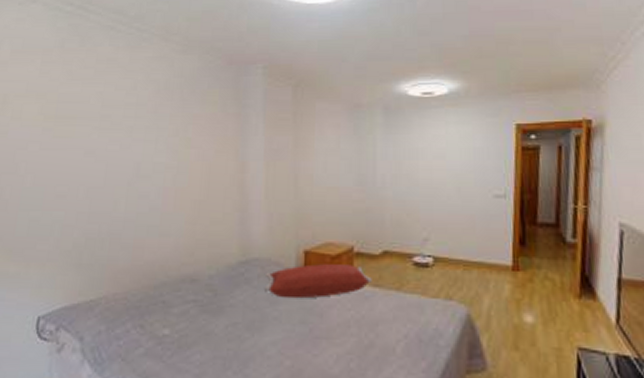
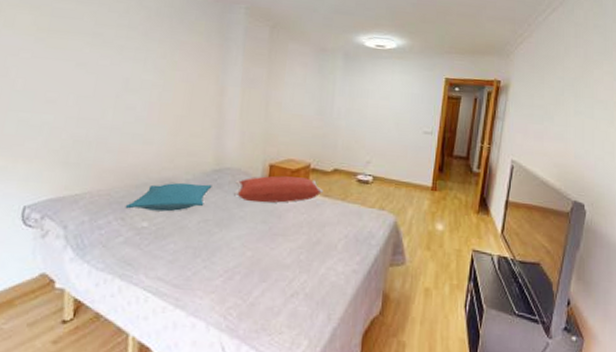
pillow: none [143,279,239,315] -> present [125,182,212,212]

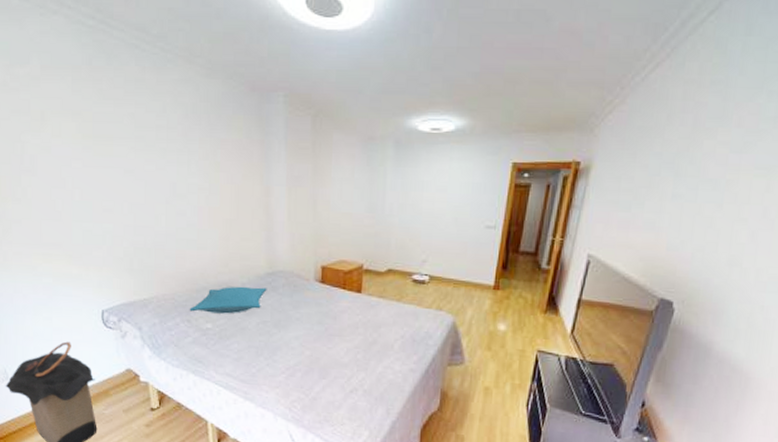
pillow: present [234,176,323,203] -> none [289,277,377,305]

